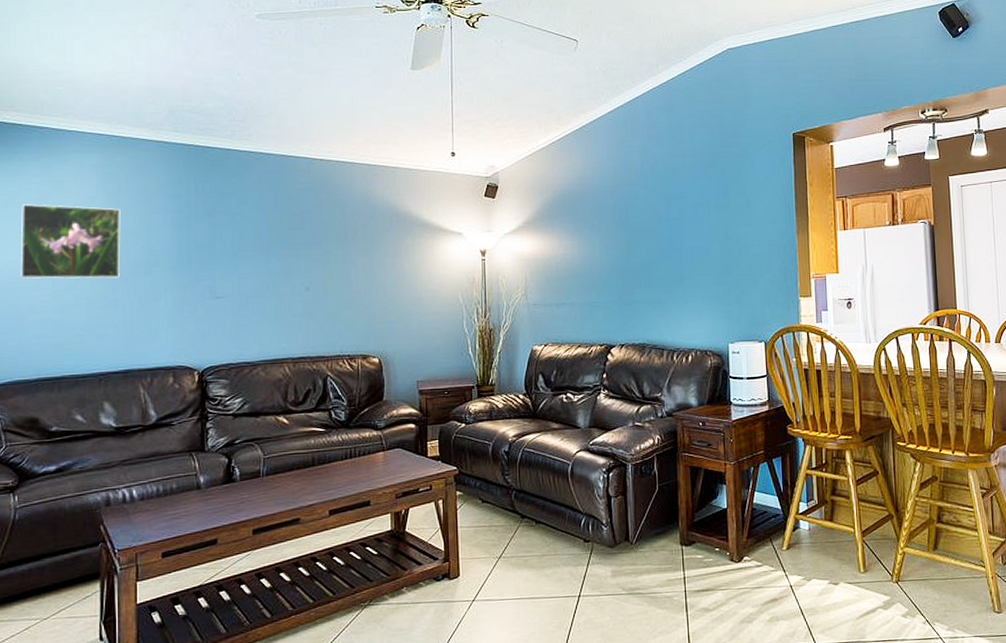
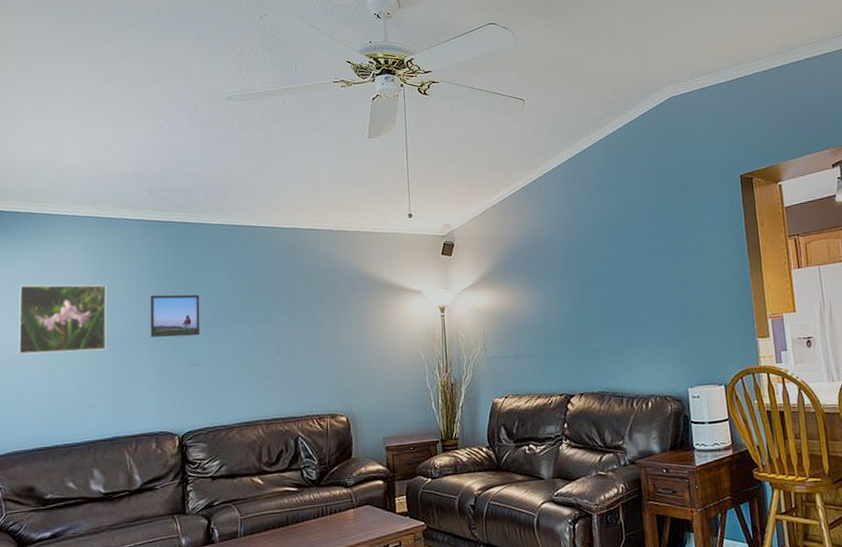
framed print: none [168,222,224,268] -> present [150,294,201,338]

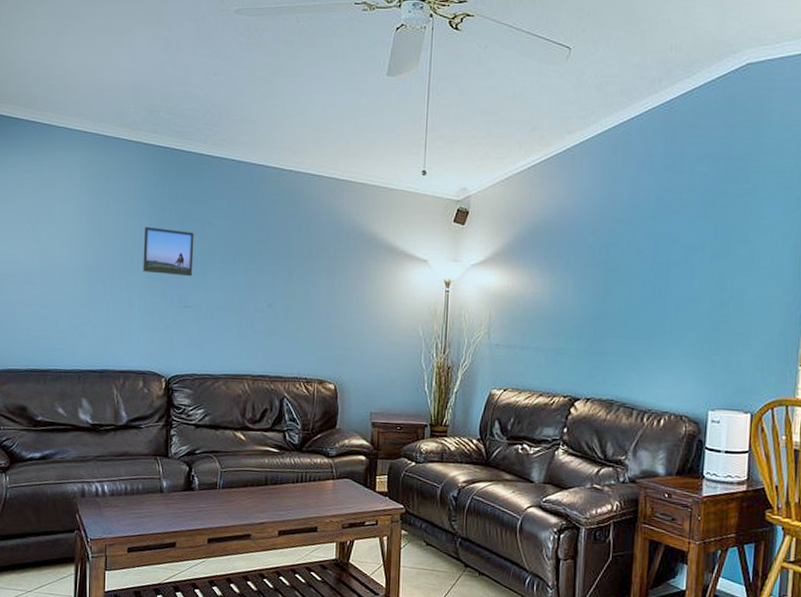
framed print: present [18,284,107,355] -> none [14,198,102,279]

